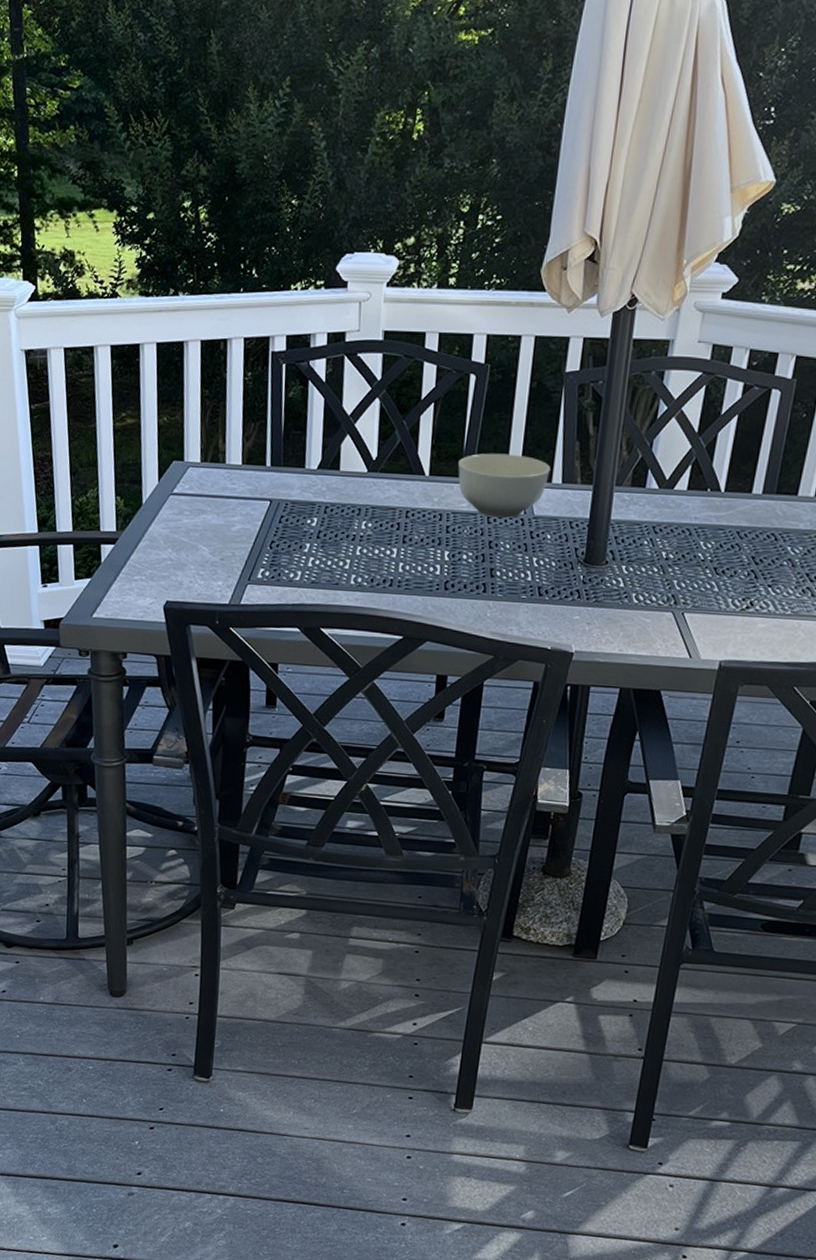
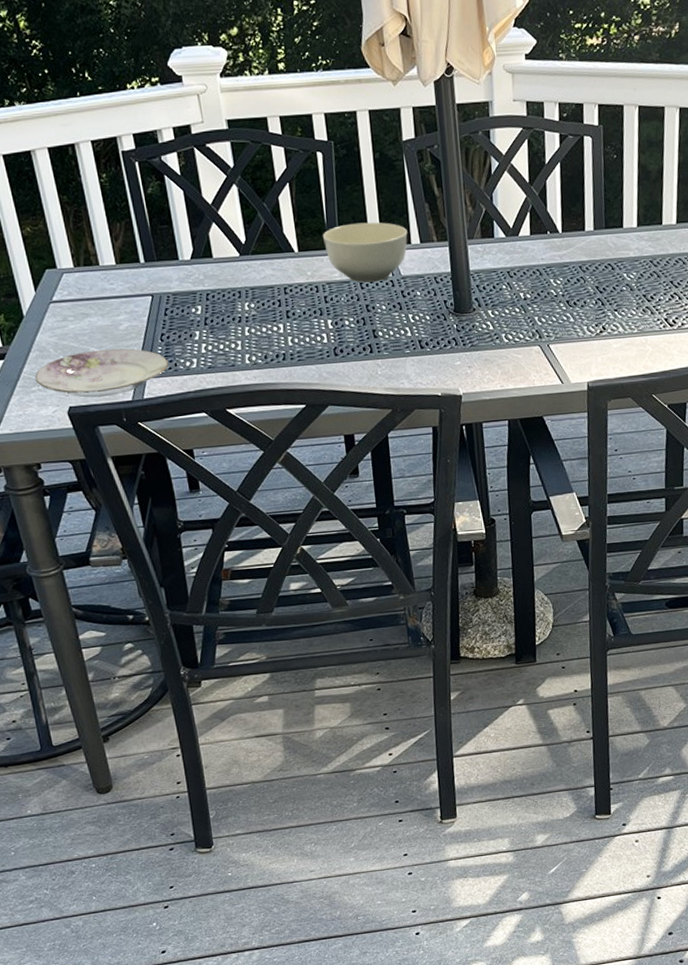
plate: none [139,548,273,596] -> present [34,348,169,398]

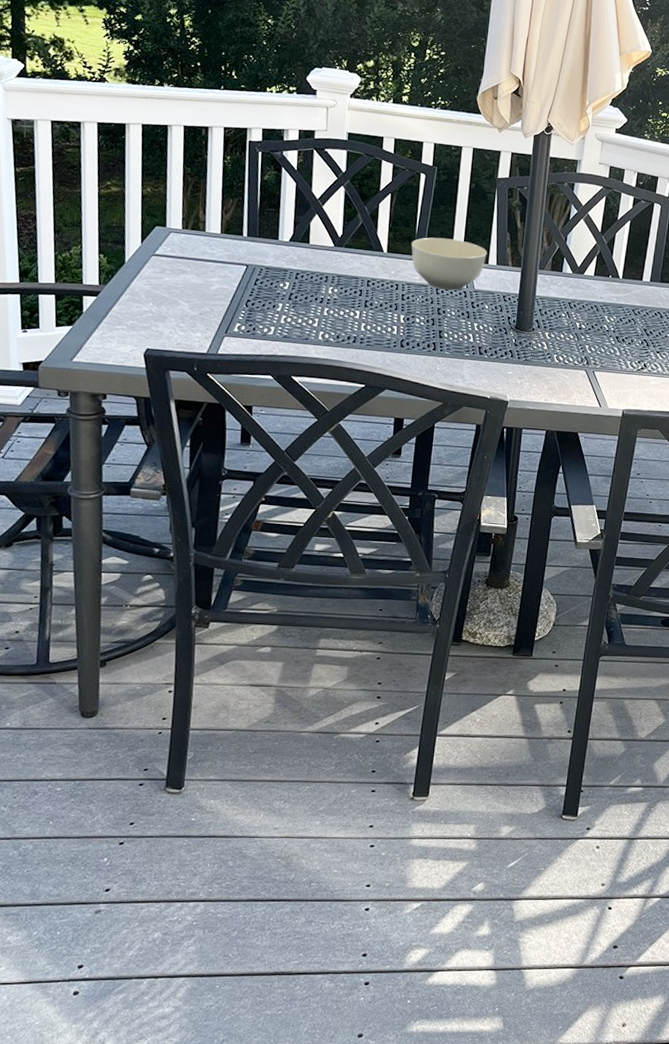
plate: present [34,348,169,398] -> none [121,302,248,346]

